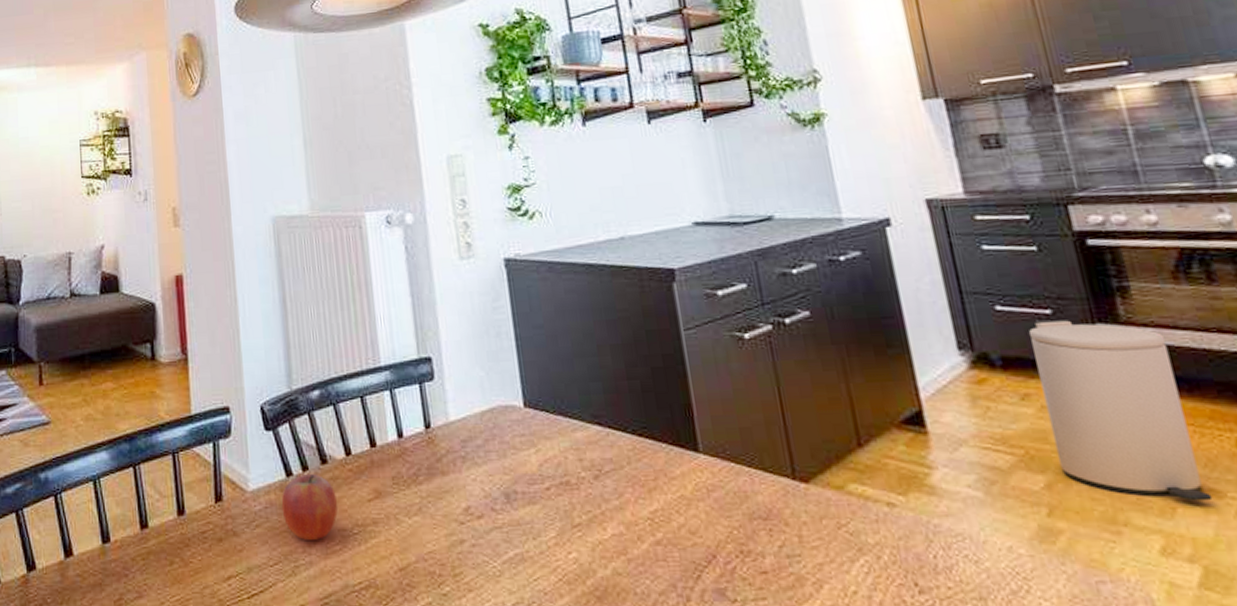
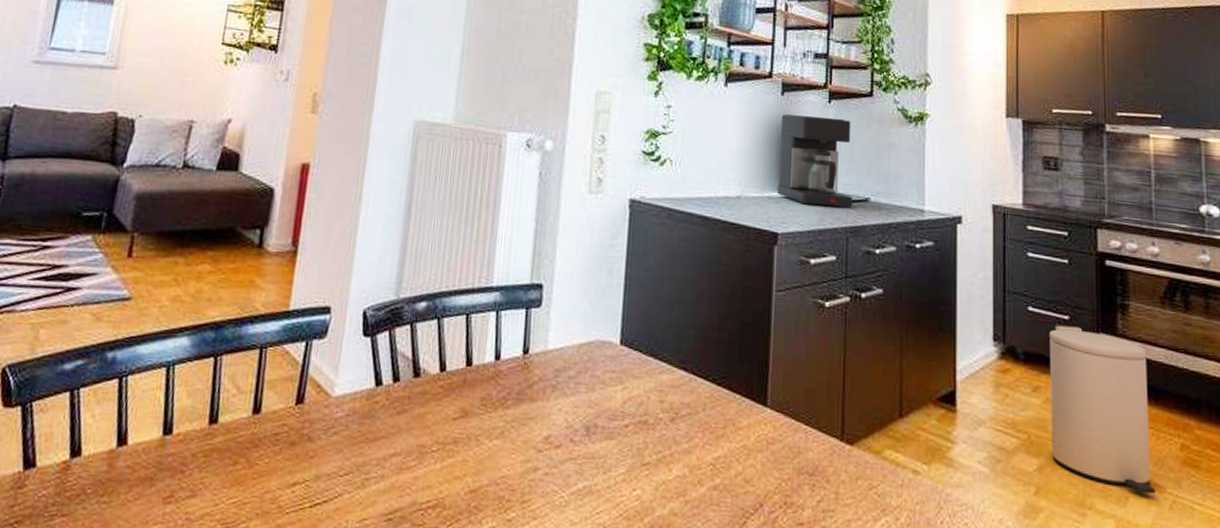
fruit: present [281,473,339,540] -> none [363,385,423,454]
coffee maker: none [652,136,755,234] -> present [776,114,853,208]

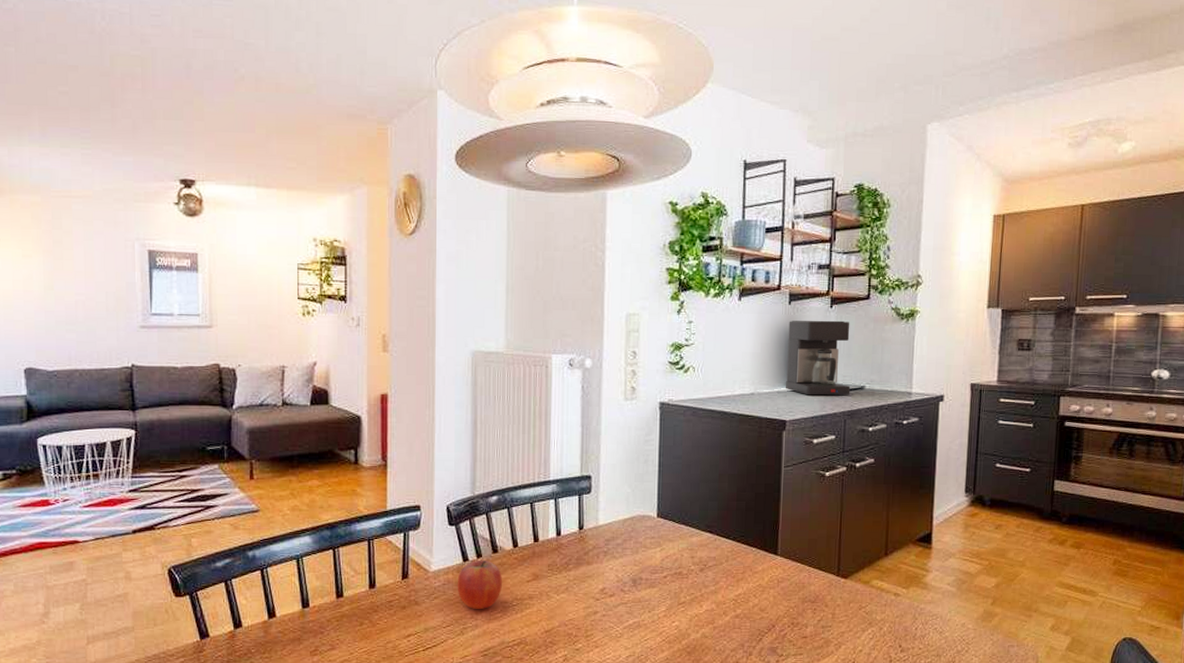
fruit: none [363,385,423,454] -> present [457,559,503,609]
pedal bin: present [1048,325,1156,494] -> none [1007,476,1093,598]

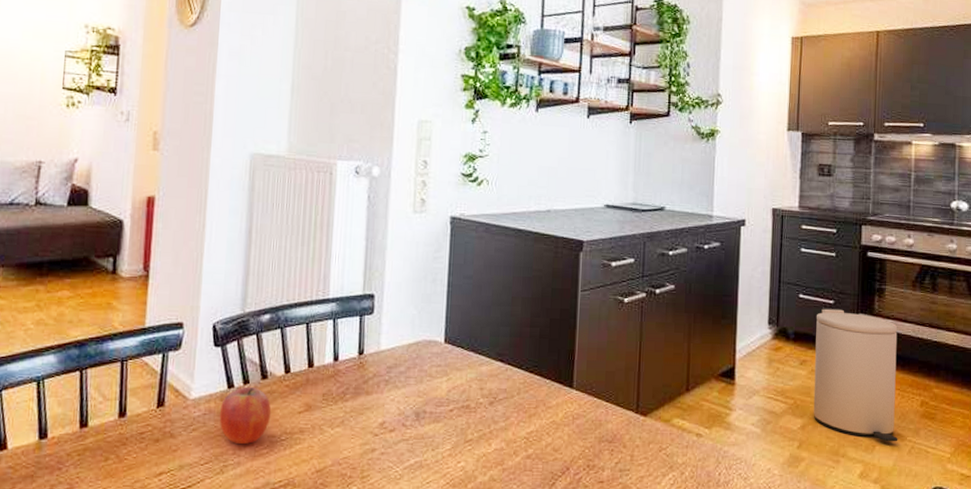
coffee maker: present [785,320,851,396] -> none [582,135,650,217]
pedal bin: none [1007,476,1093,598] -> present [813,308,898,442]

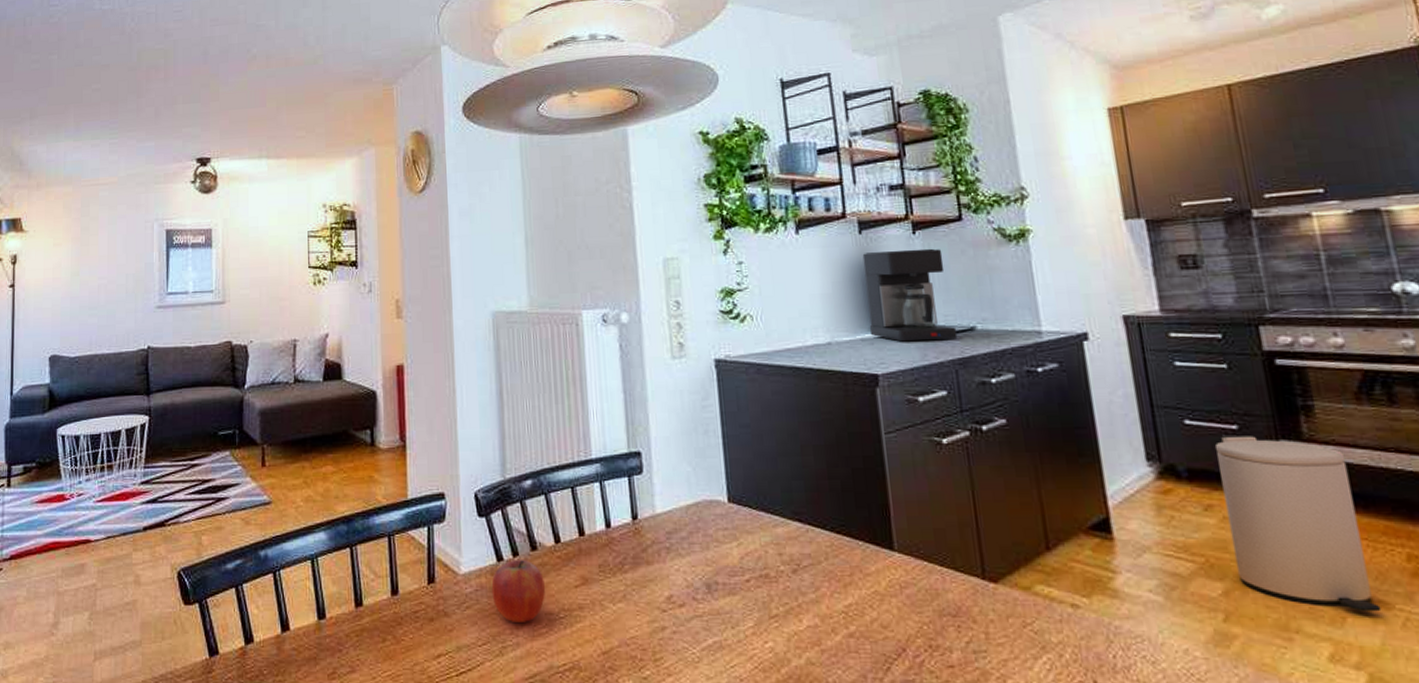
coffee maker: none [582,135,650,217] -> present [862,248,958,342]

